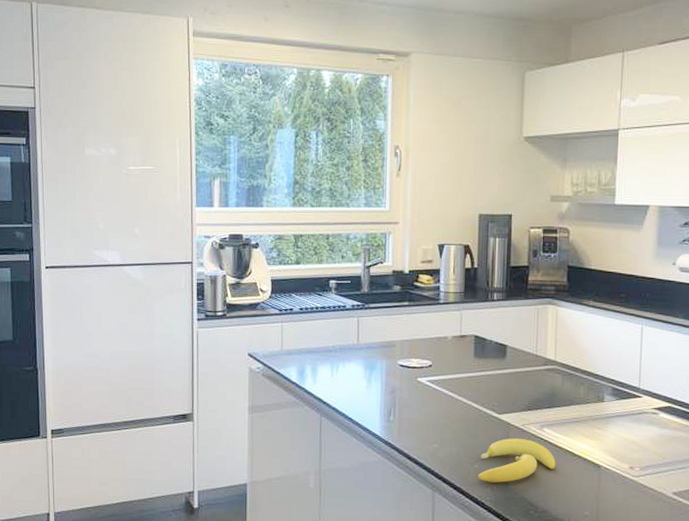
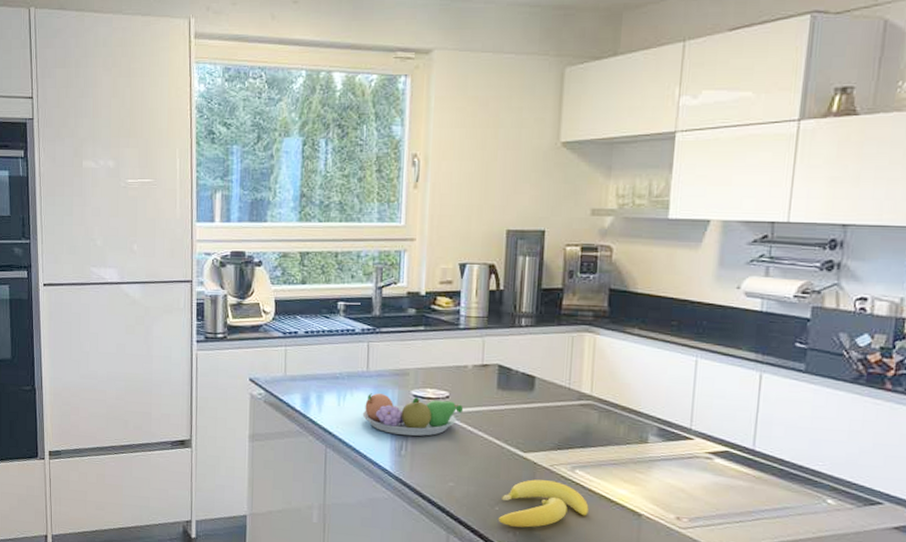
fruit bowl: none [353,364,445,403] -> present [362,393,464,436]

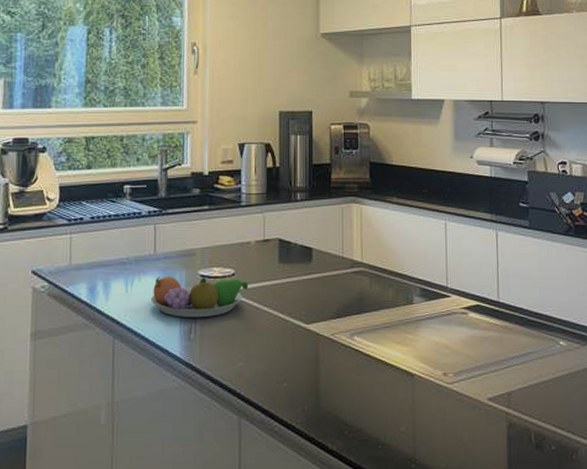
banana: present [498,479,589,528] -> none [286,350,368,402]

